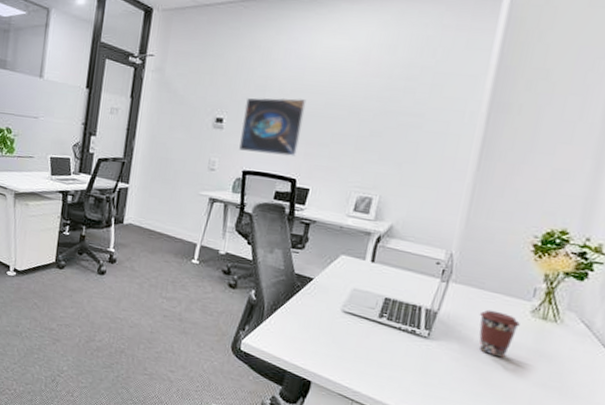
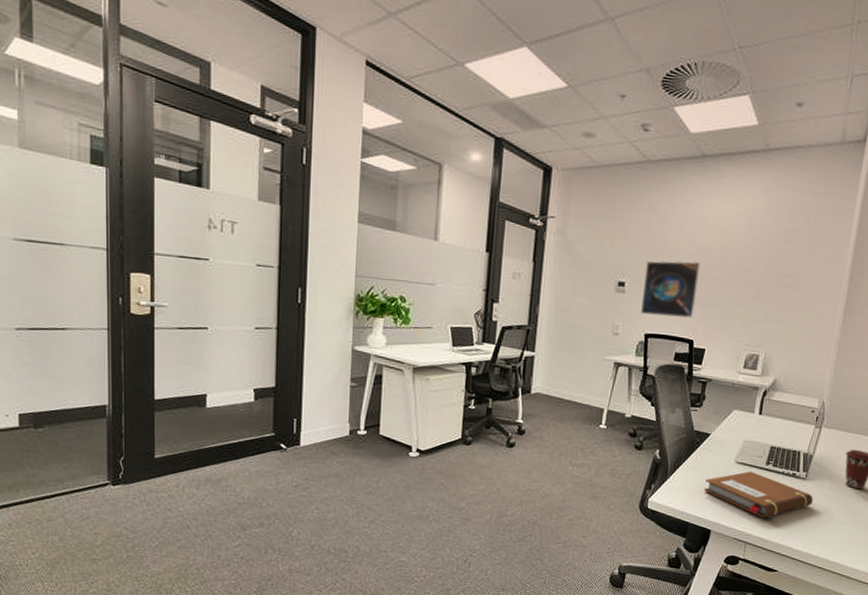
notebook: none [304,322,438,376] -> present [703,471,813,518]

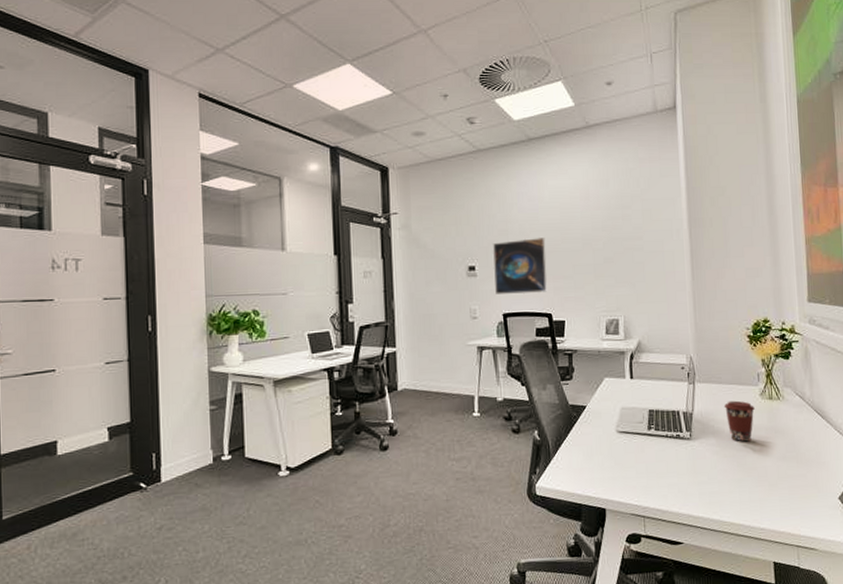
notebook: present [703,471,813,518] -> none [589,438,703,487]

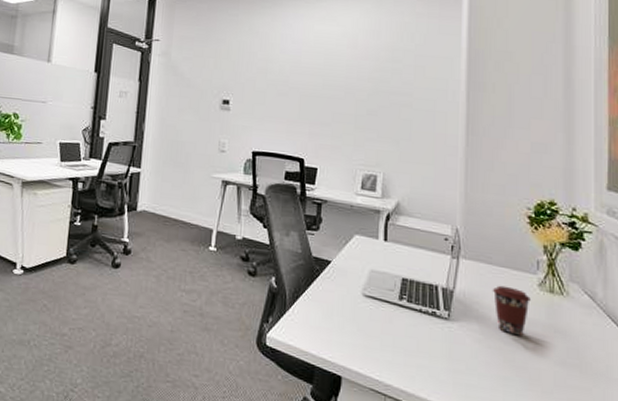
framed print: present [492,237,548,294] -> none [247,79,306,136]

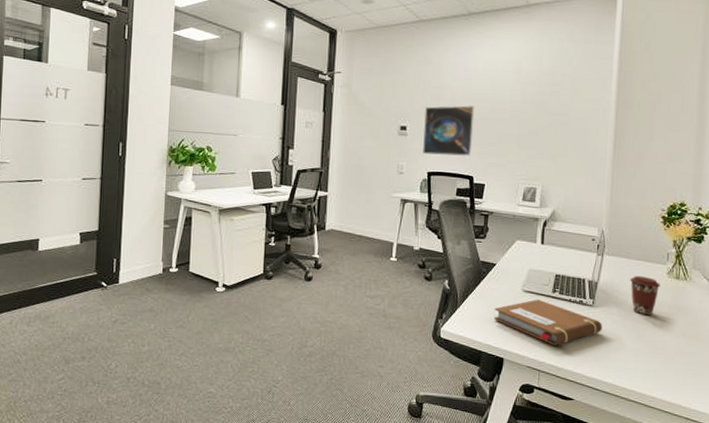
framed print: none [247,79,306,136] -> present [423,105,475,156]
notebook: none [329,306,461,365] -> present [493,299,602,345]

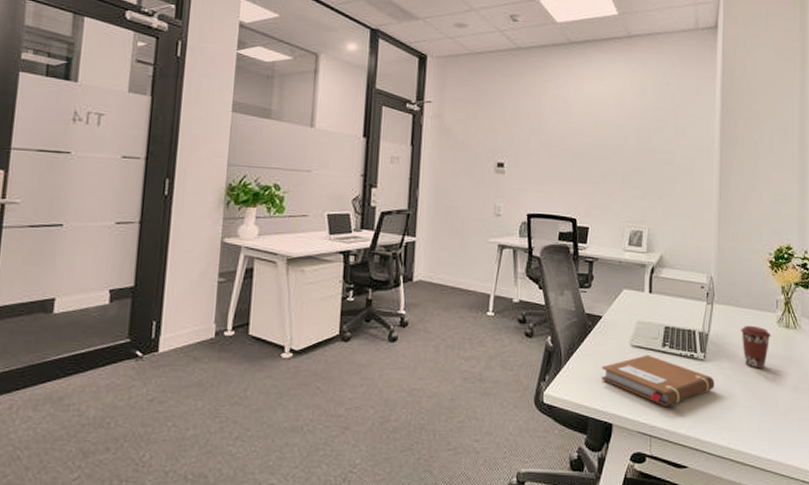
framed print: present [423,105,475,156] -> none [522,140,577,197]

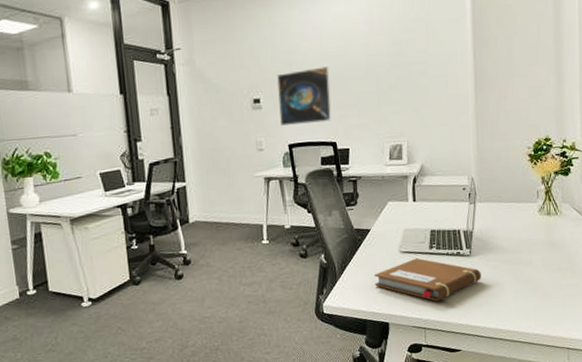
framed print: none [522,140,577,197] -> present [276,66,332,126]
coffee cup: present [740,325,771,369] -> none [503,217,533,256]

